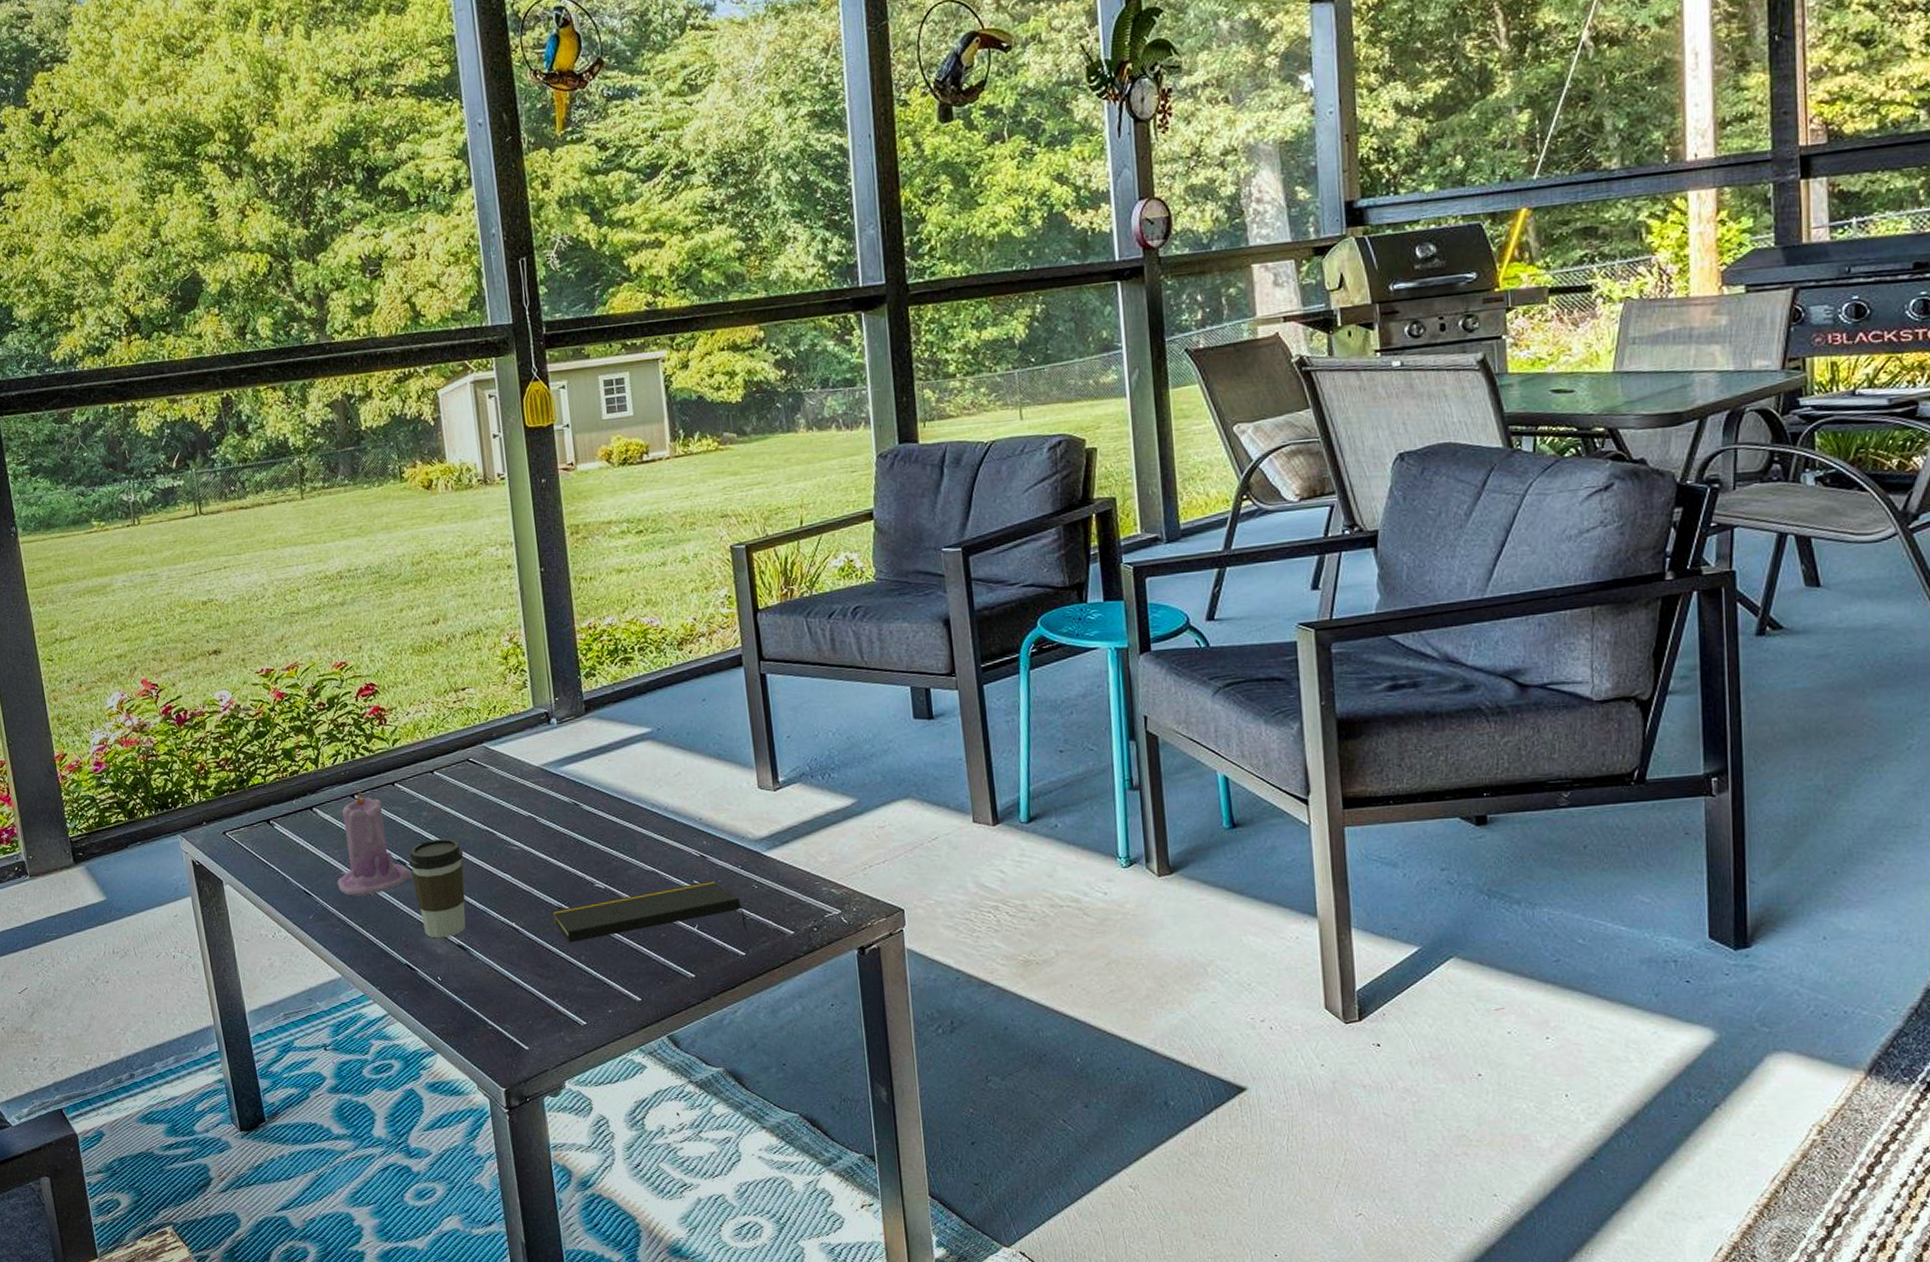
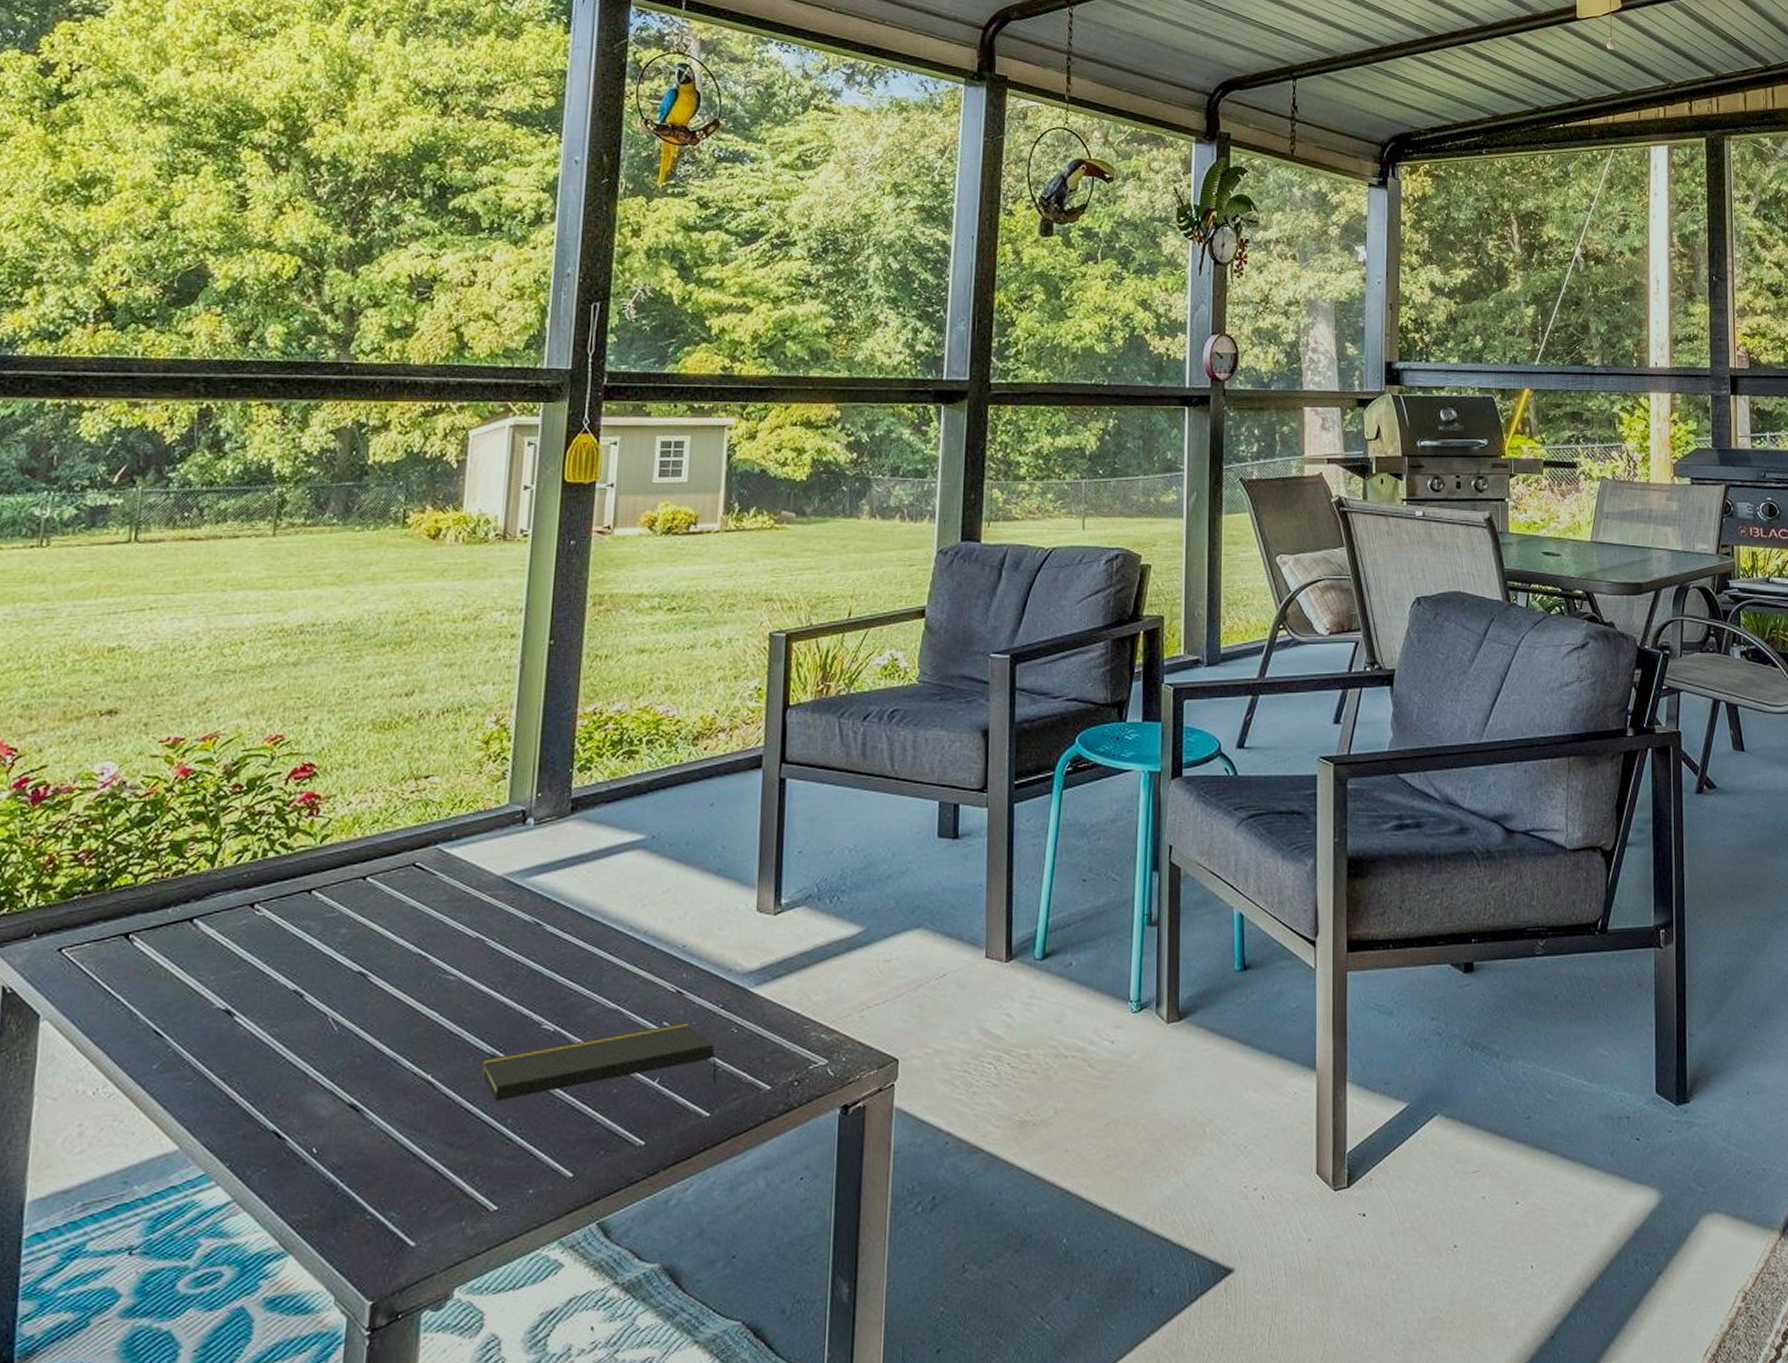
candle: present [337,789,413,896] -> none [203,897,310,1038]
coffee cup: present [408,838,466,939] -> none [307,962,384,1096]

